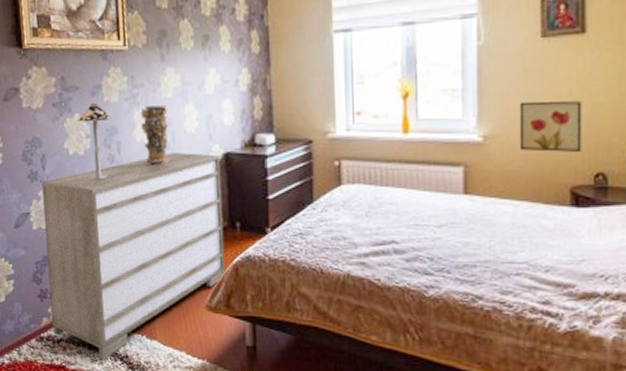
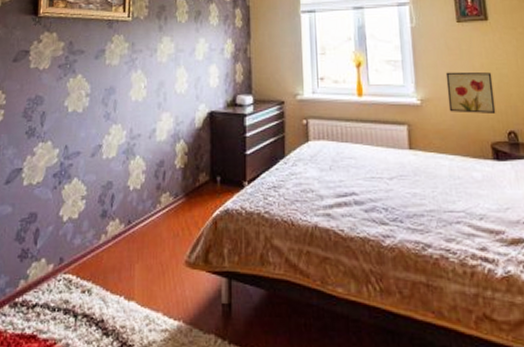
dresser: present [41,152,226,359] -> none [29,110,205,325]
table lamp: present [78,102,112,180] -> none [80,65,111,136]
decorative vase: present [140,105,170,166] -> none [137,69,161,123]

